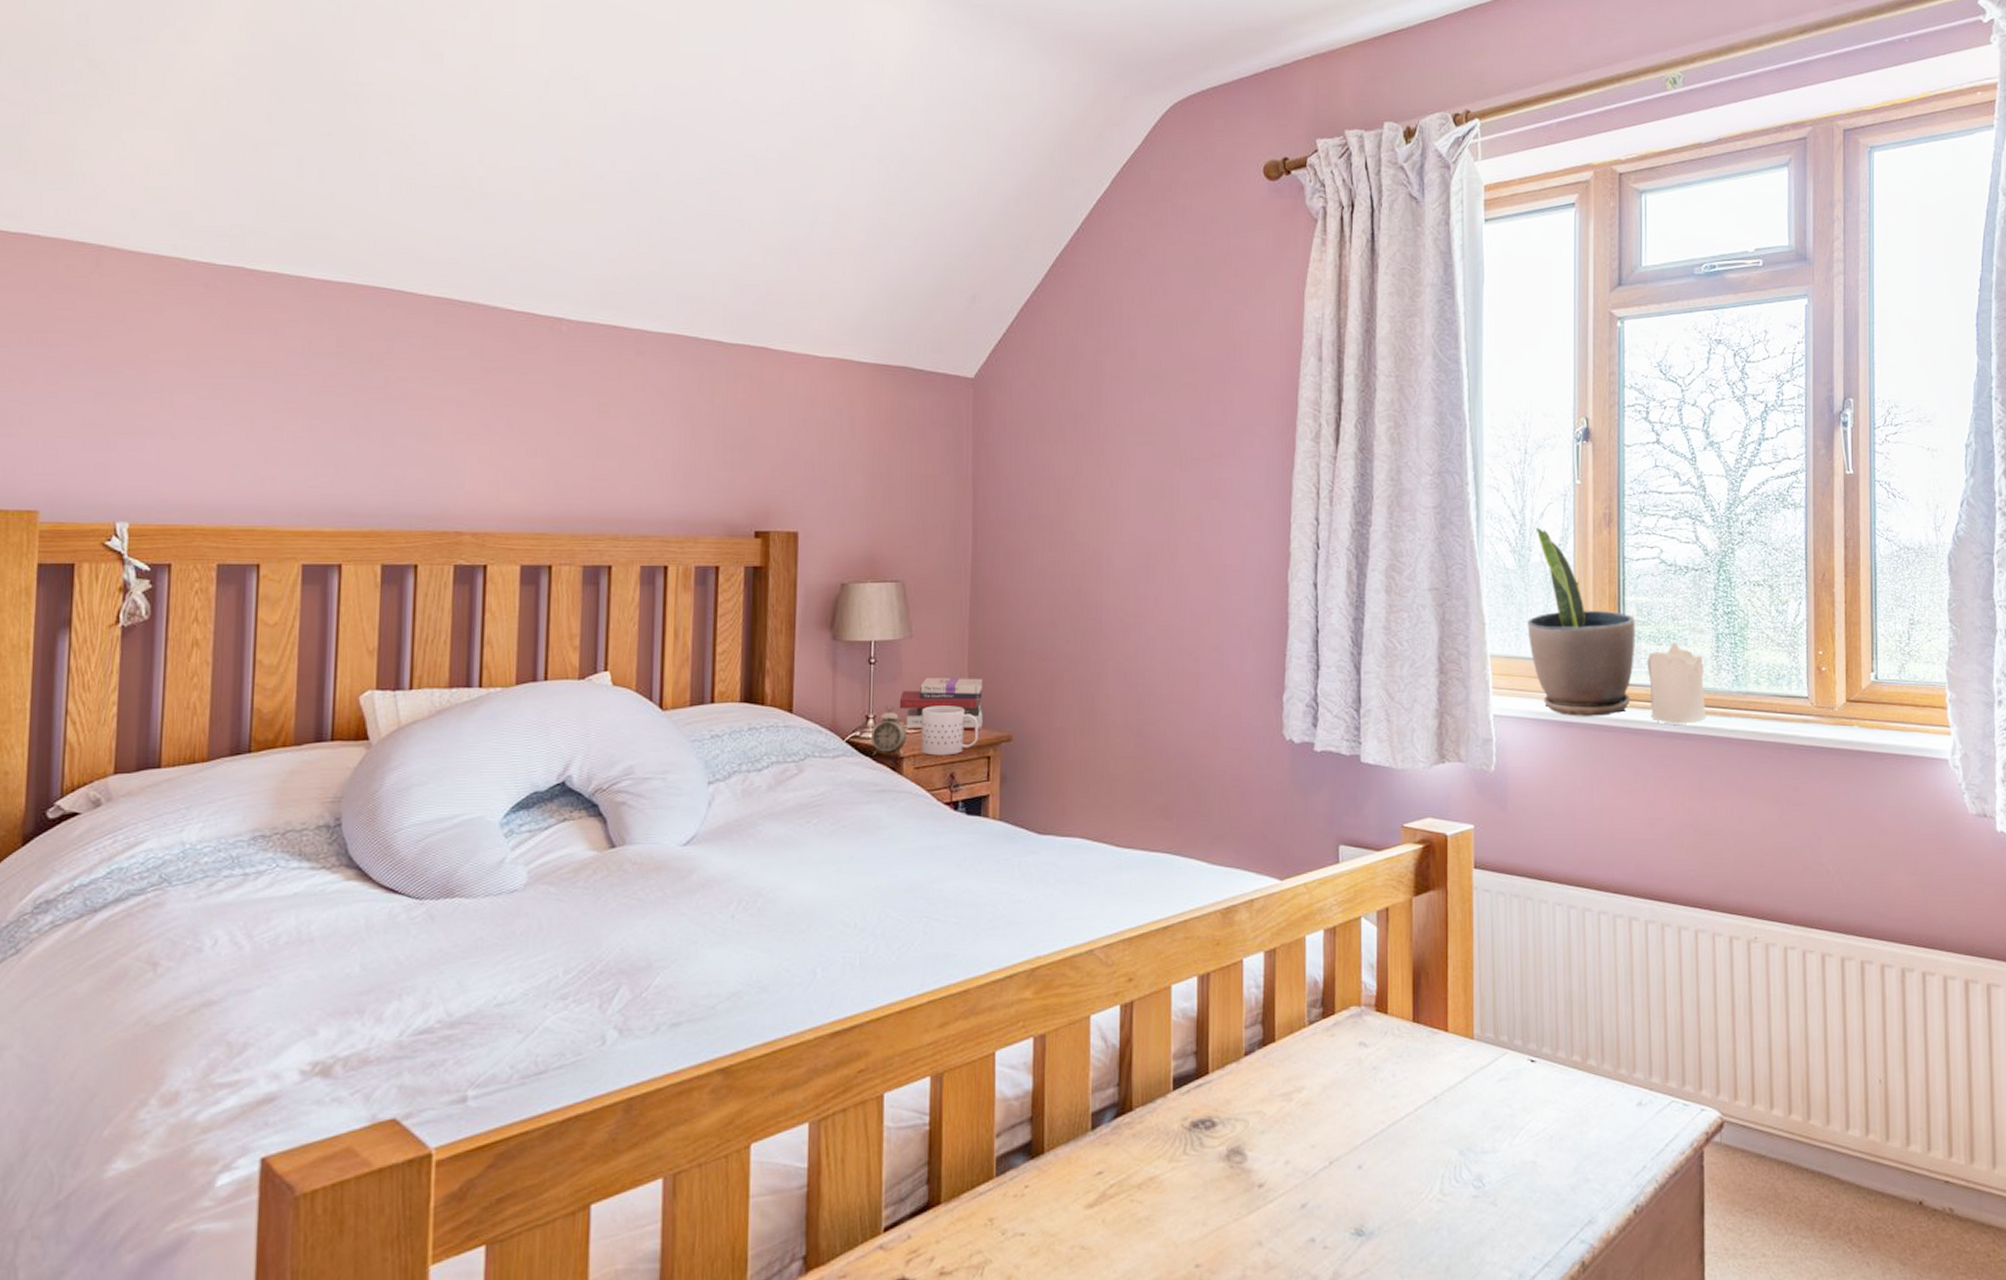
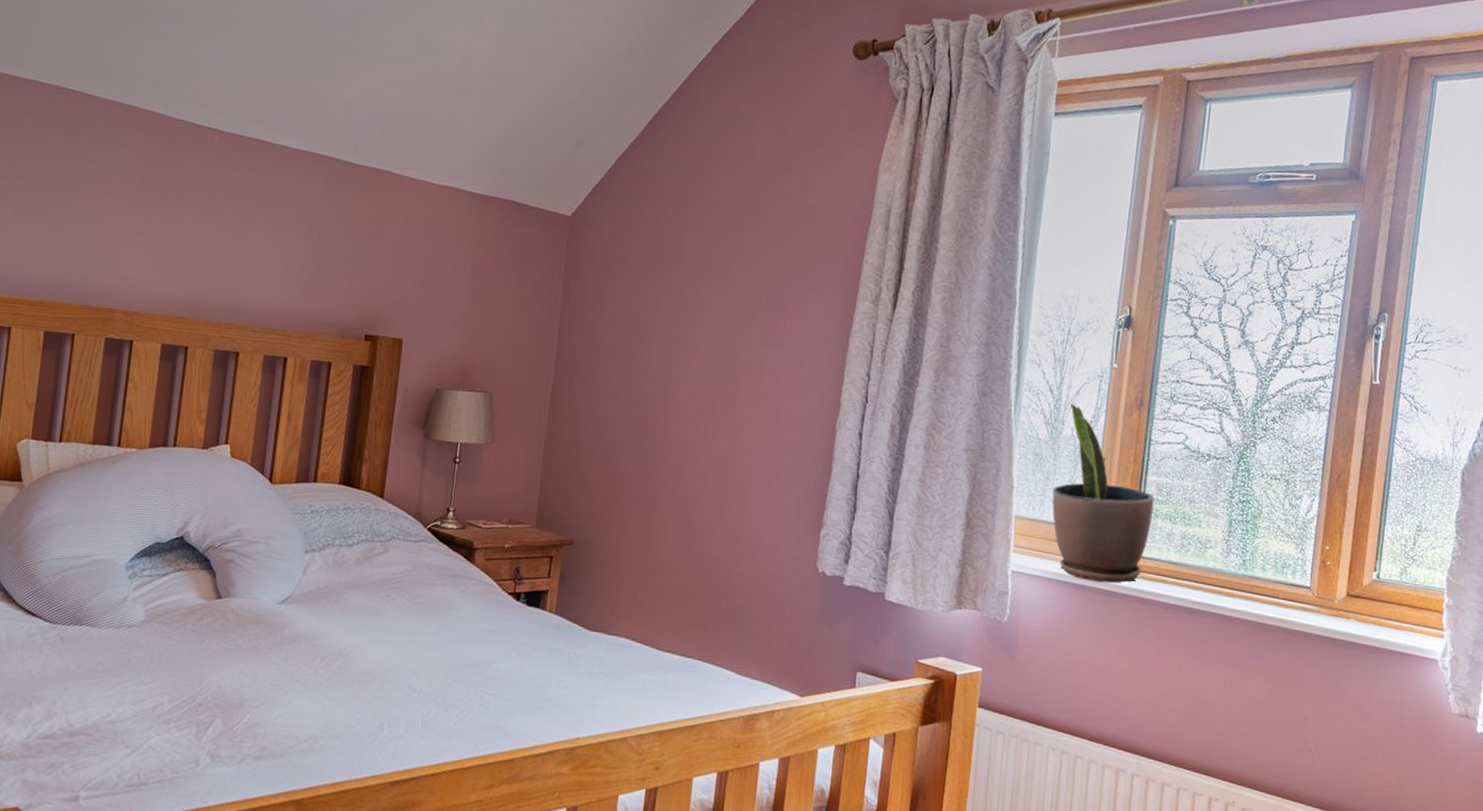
alarm clock: present [870,703,907,756] -> none [449,499,482,547]
books: present [899,678,983,732] -> none [476,481,553,533]
mug: present [921,706,979,756] -> none [492,506,546,552]
candle: present [1647,642,1706,724] -> none [1159,523,1215,600]

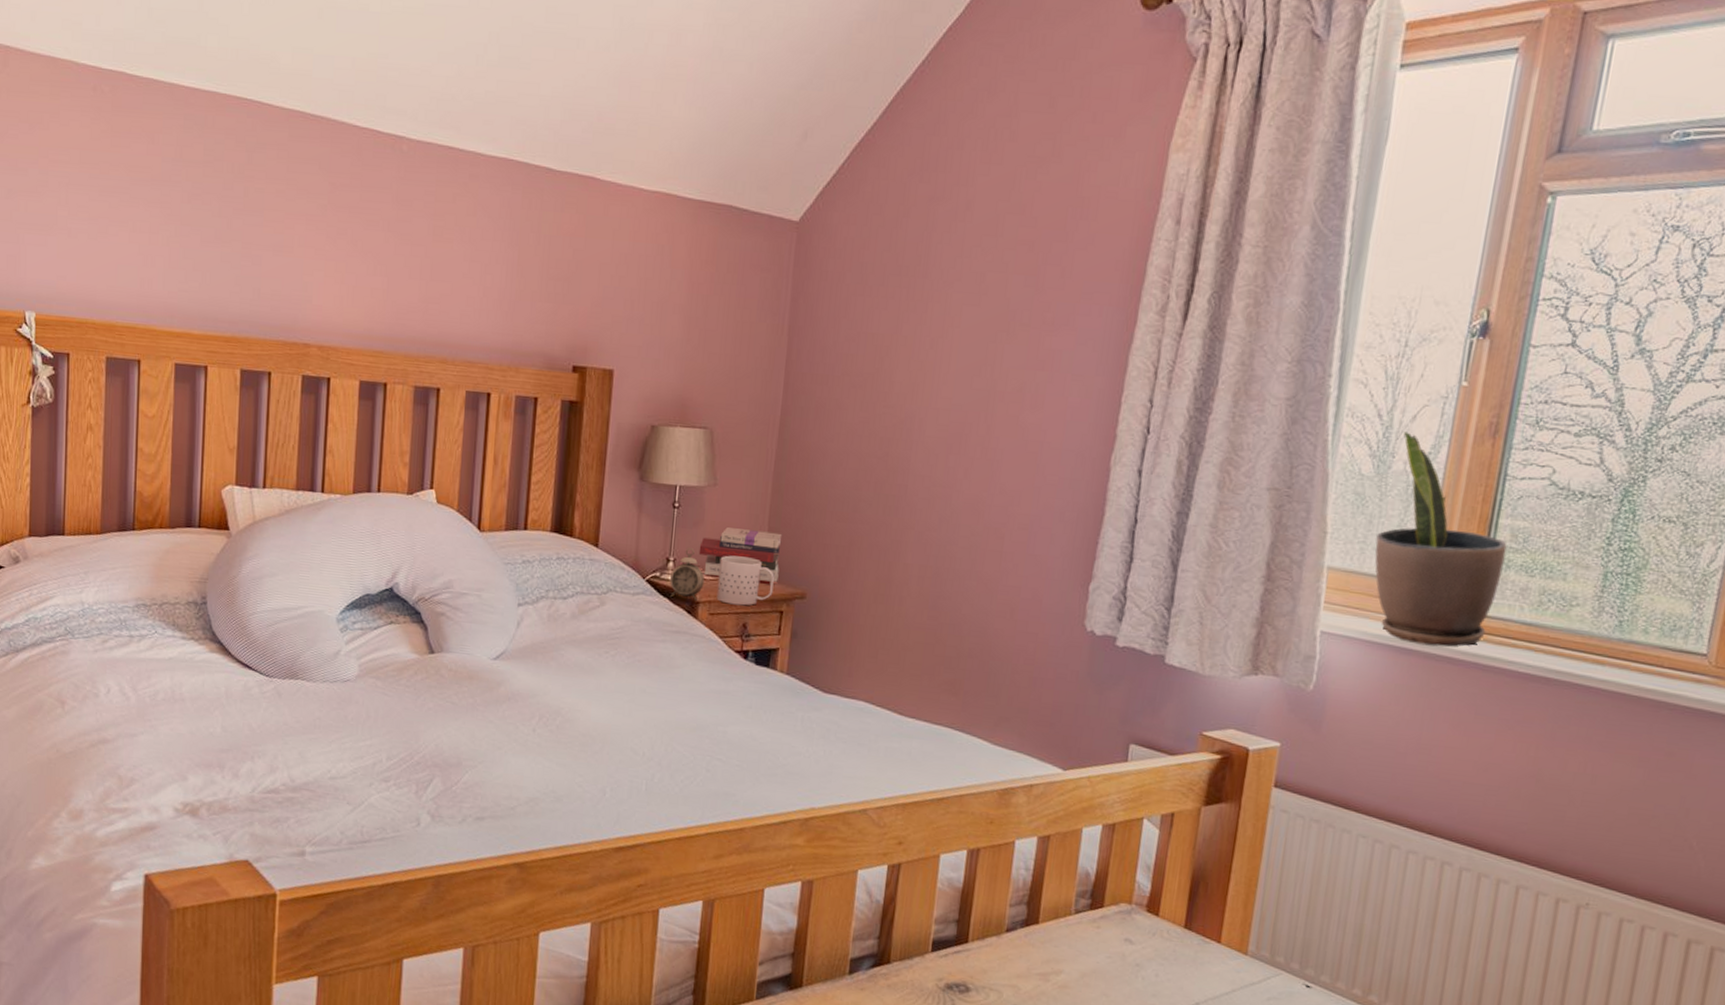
alarm clock: none [449,499,482,547] -> present [669,548,705,601]
books: none [476,481,553,533] -> present [698,527,783,586]
mug: none [492,506,546,552] -> present [716,555,775,606]

